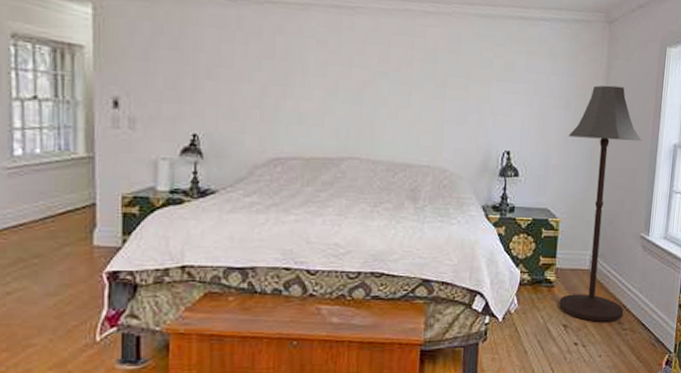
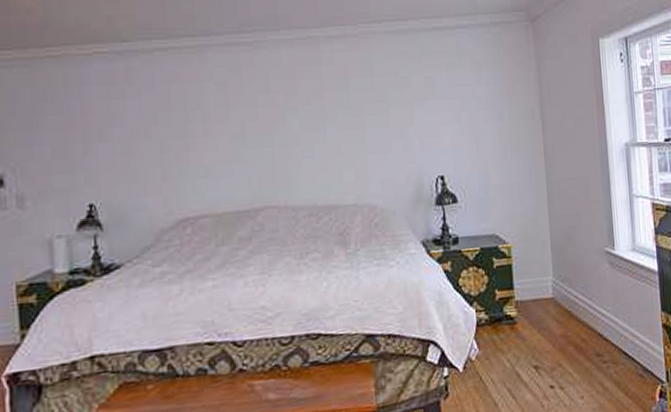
floor lamp: present [559,85,642,322] -> none [506,88,601,358]

